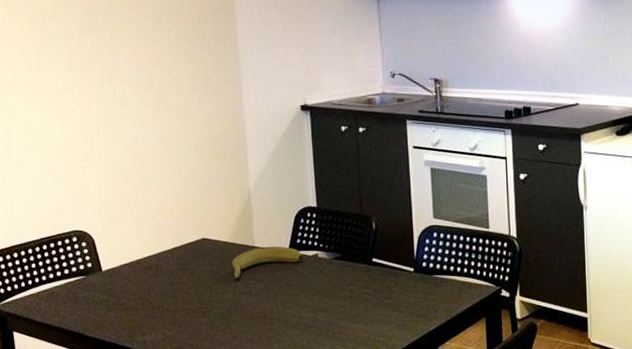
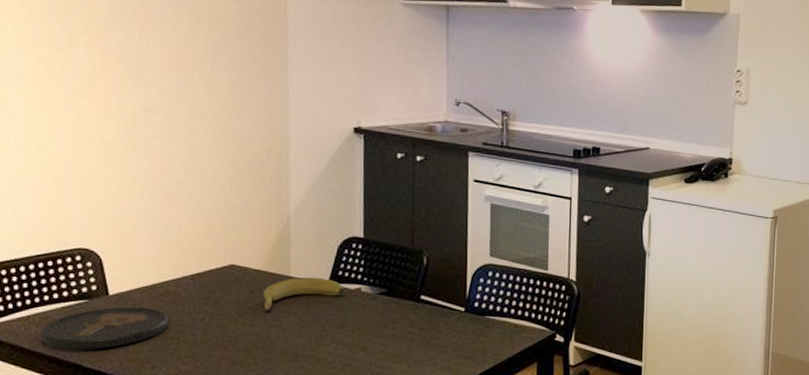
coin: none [49,281,153,321] -> present [40,307,168,350]

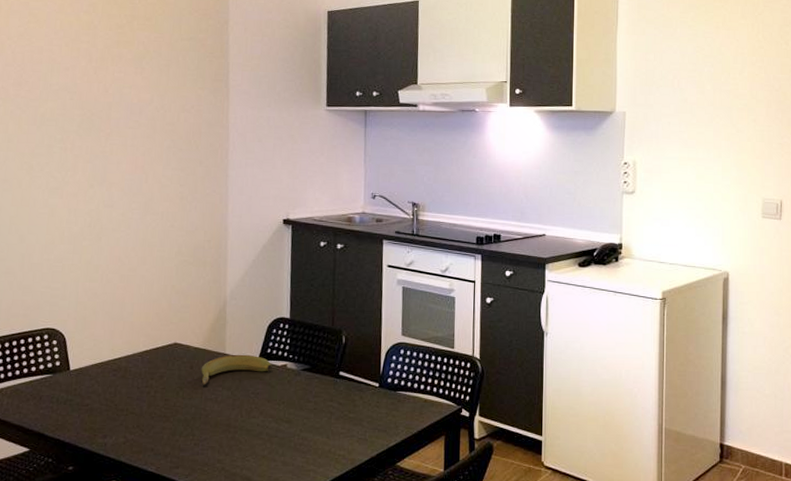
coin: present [40,307,168,350] -> none [10,381,119,420]

